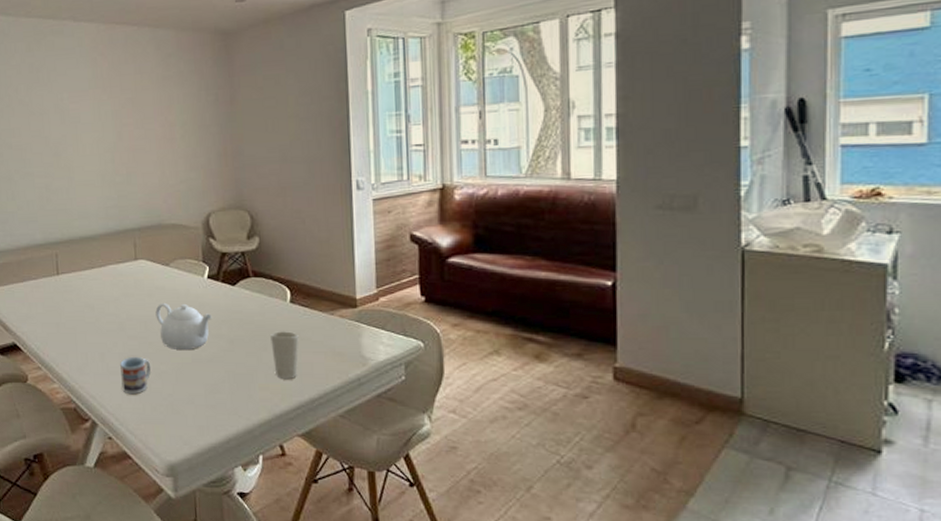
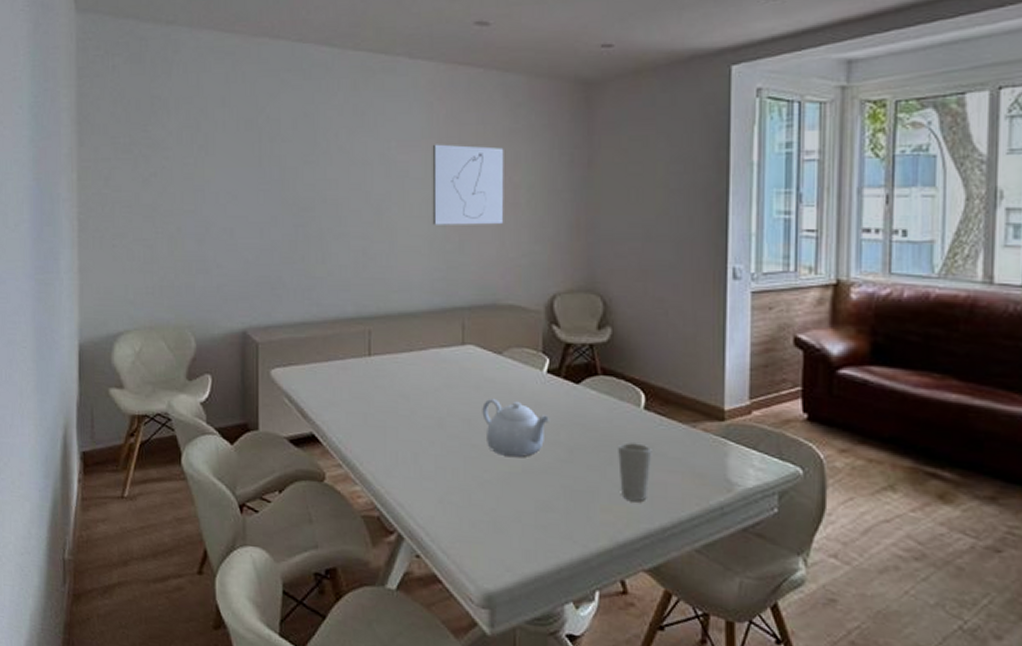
wall art: none [98,92,163,161] -> present [432,144,504,225]
cup: present [120,356,151,395] -> none [436,460,473,506]

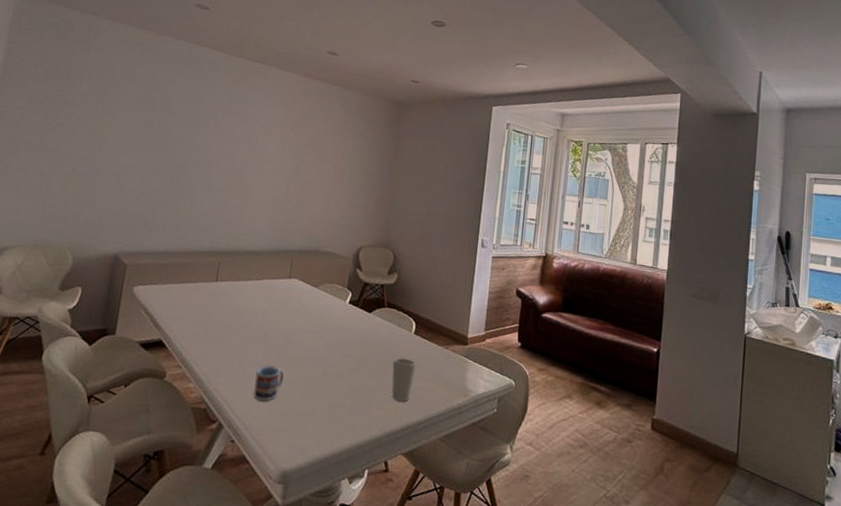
wall art: present [432,144,504,225] -> none [278,131,337,193]
cup: none [436,460,473,506] -> present [253,365,285,402]
teapot: present [482,398,549,457] -> none [297,319,346,365]

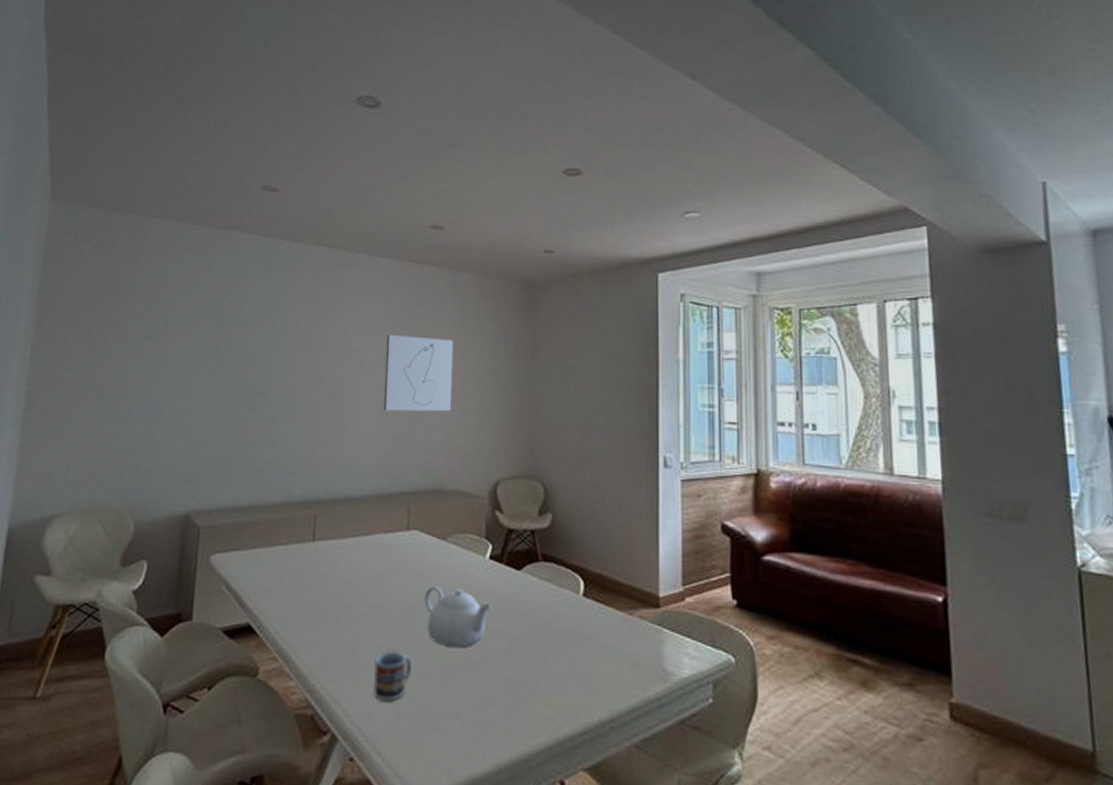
wall art: none [278,131,337,193] -> present [383,334,454,412]
teapot: none [297,319,346,365] -> present [424,585,490,647]
cup: present [391,357,417,402] -> none [558,631,591,695]

